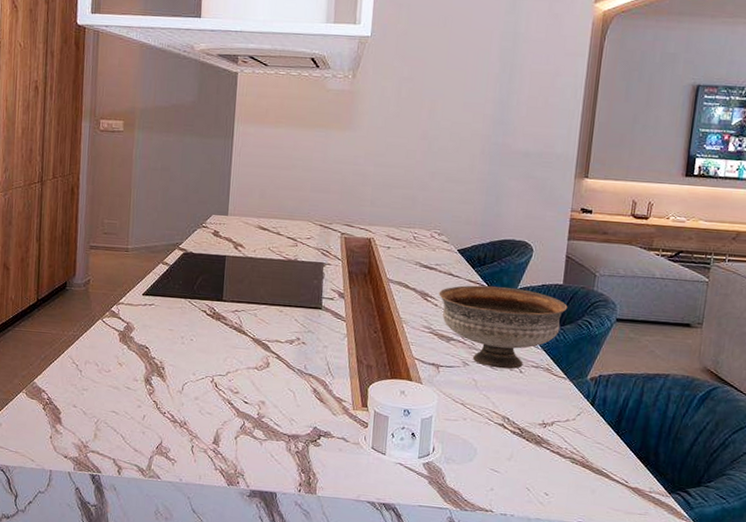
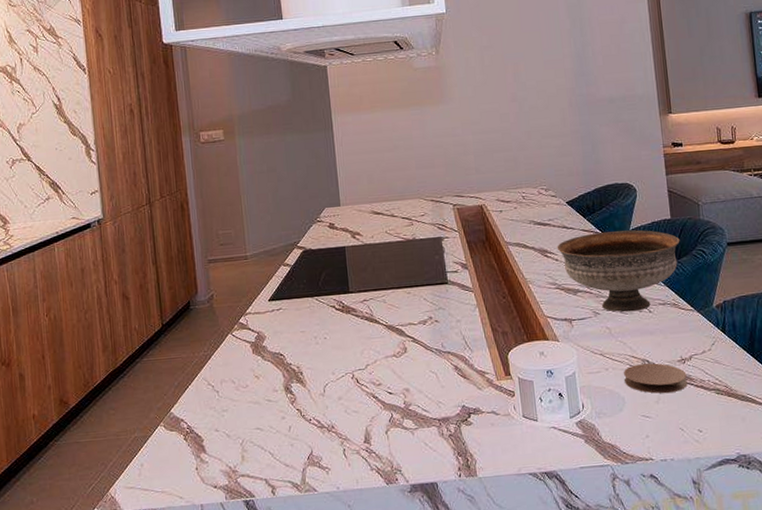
coaster: none [480,420,545,453] -> present [624,363,688,394]

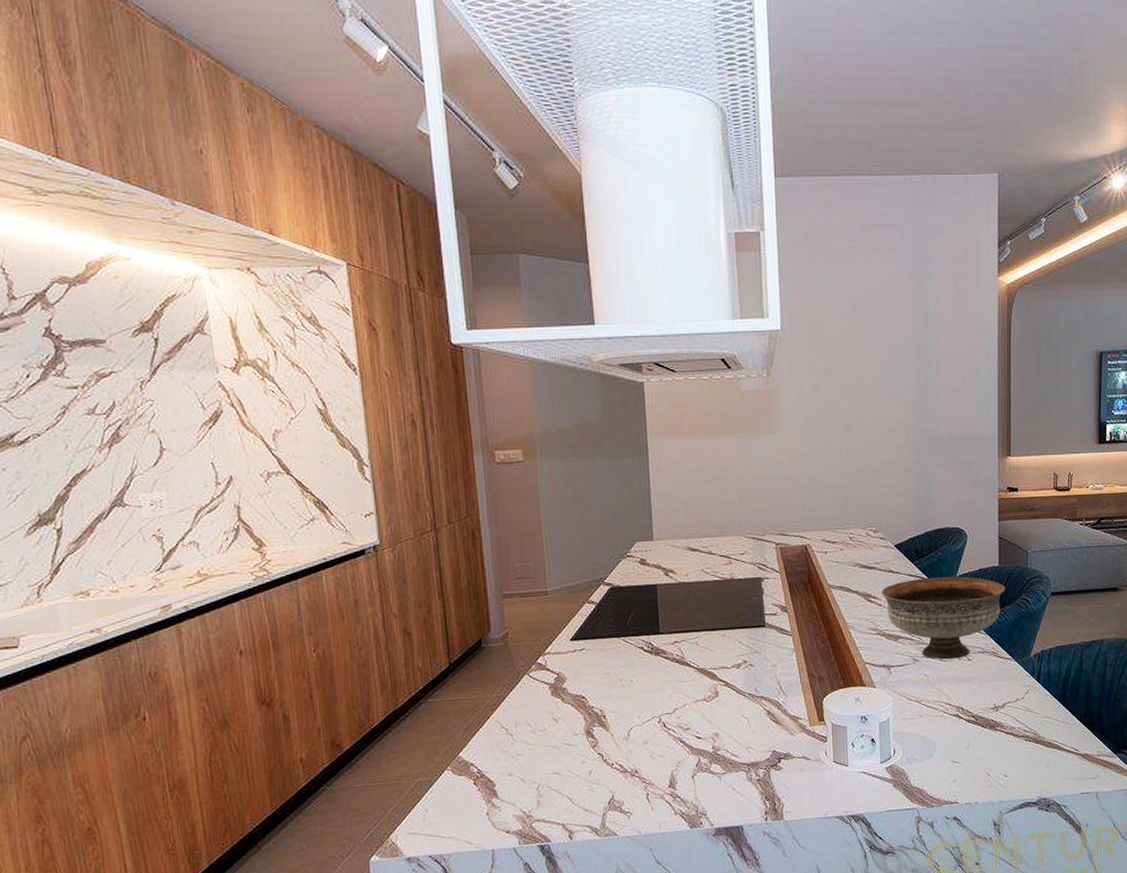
coaster: present [624,363,688,394] -> none [938,710,998,740]

